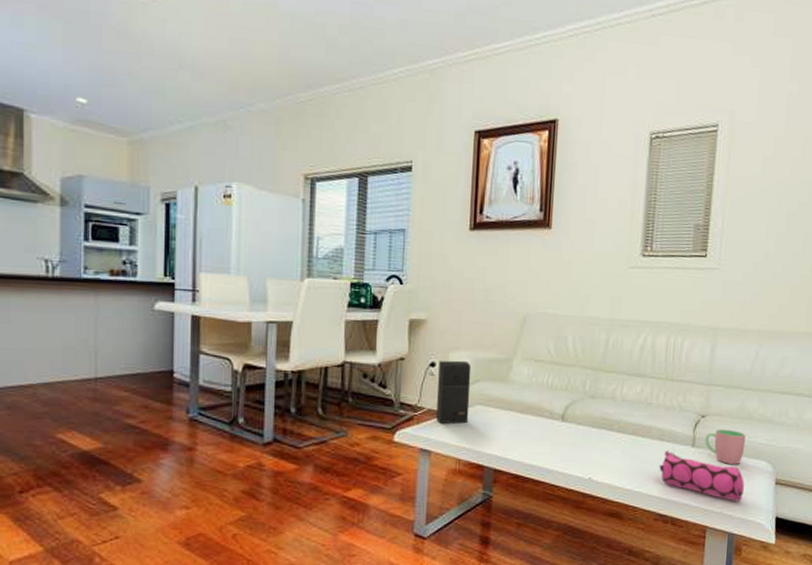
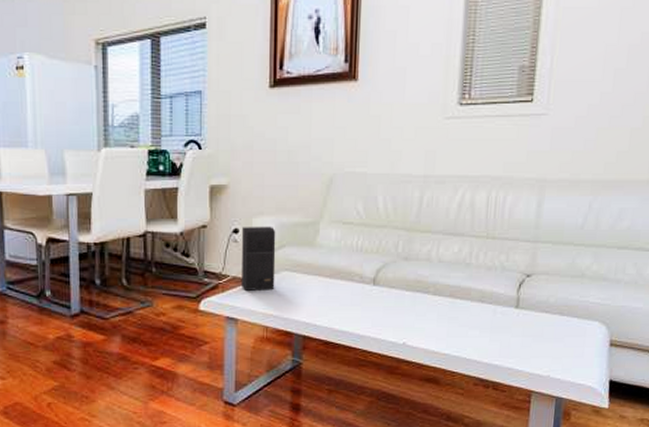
pencil case: present [659,450,745,501] -> none [479,313,575,364]
cup: present [705,429,746,464] -> none [530,288,577,325]

